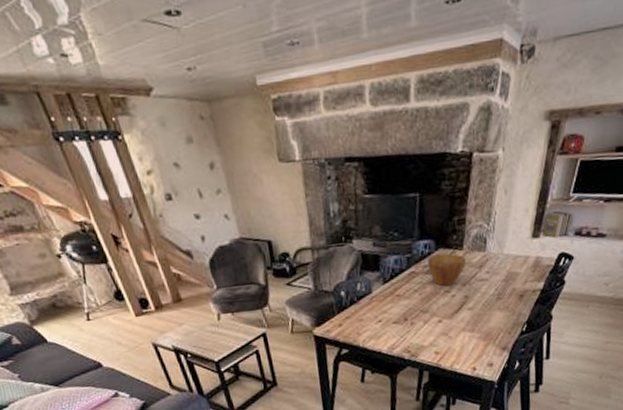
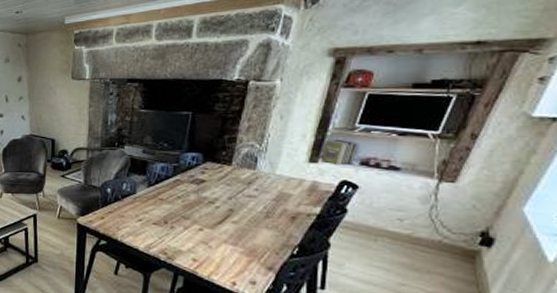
bowl: present [427,253,466,287] -> none [193,167,234,198]

